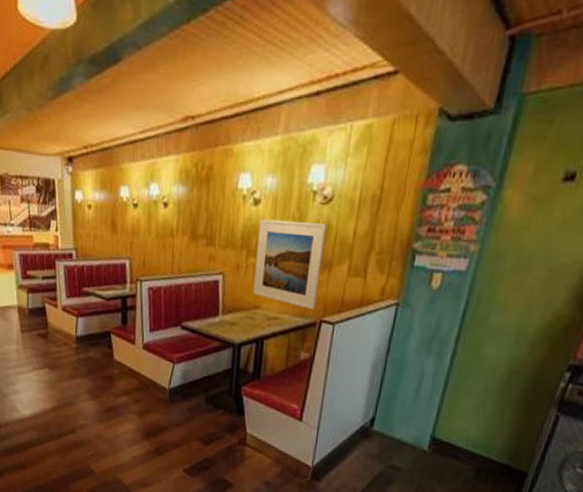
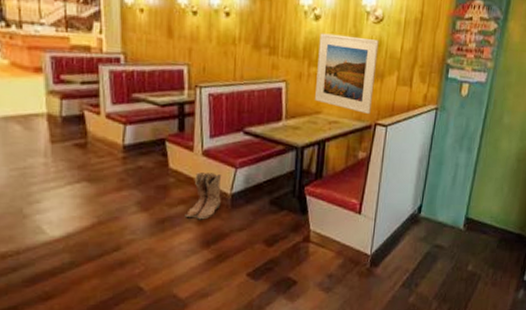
boots: none [128,365,161,412] -> present [185,172,222,220]

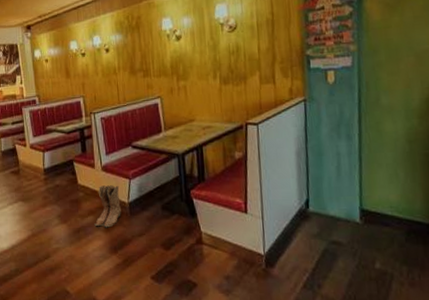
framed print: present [315,33,379,114] -> none [183,46,240,115]

